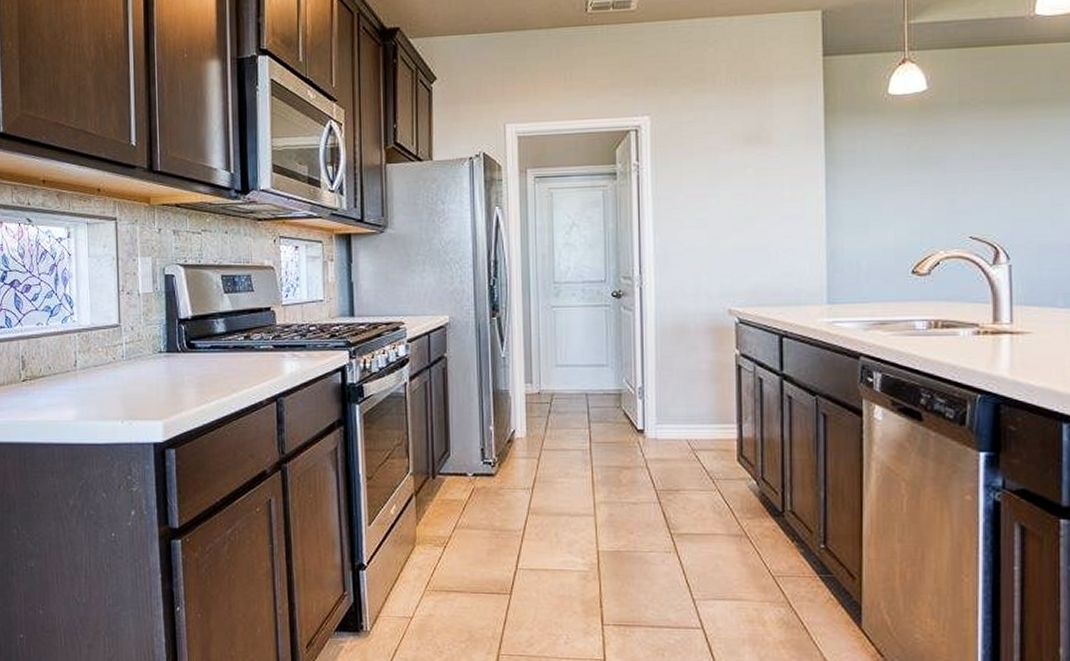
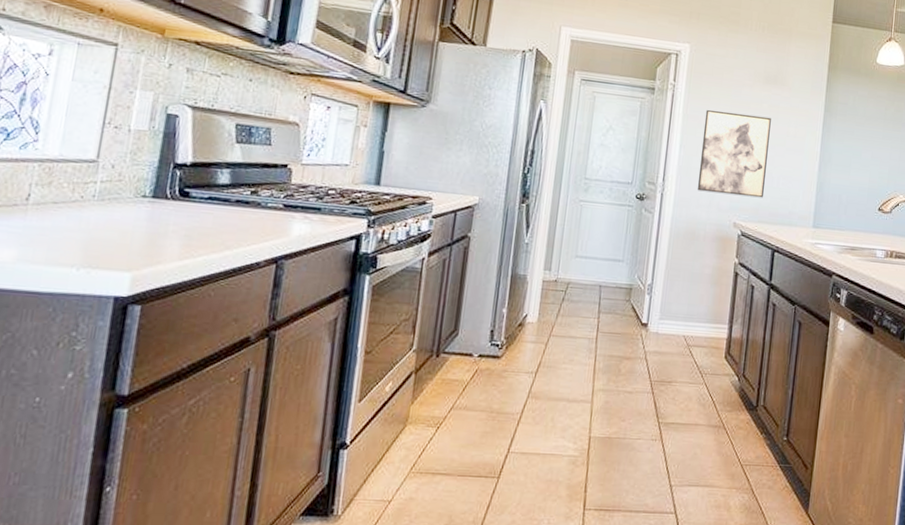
wall art: none [678,183,760,280] -> present [697,109,771,198]

